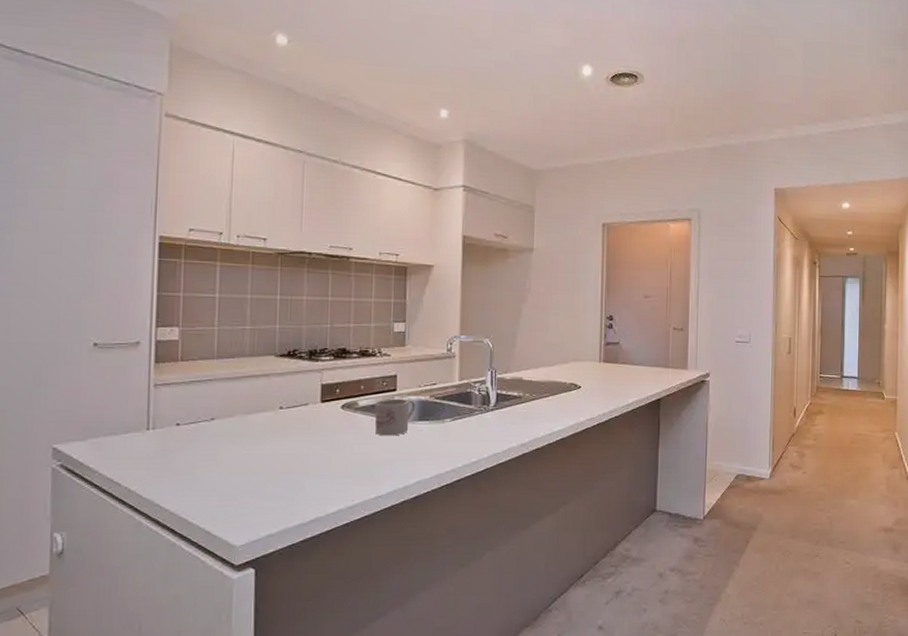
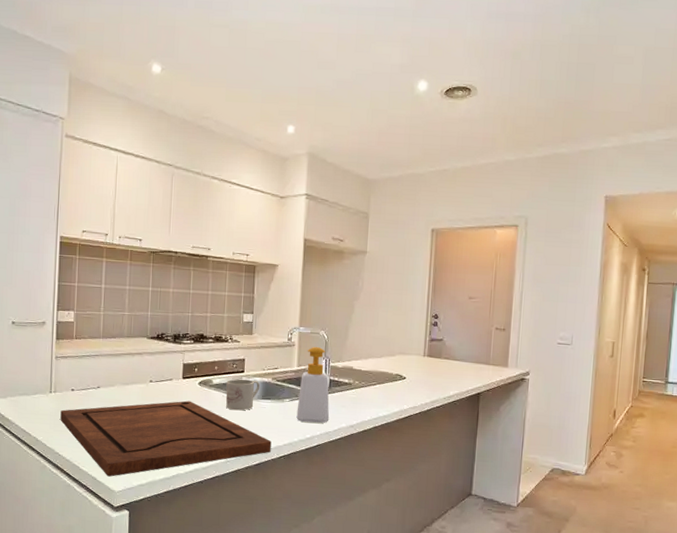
cutting board: none [161,428,431,529] -> present [60,400,272,477]
soap bottle: none [459,357,498,444] -> present [296,347,330,423]

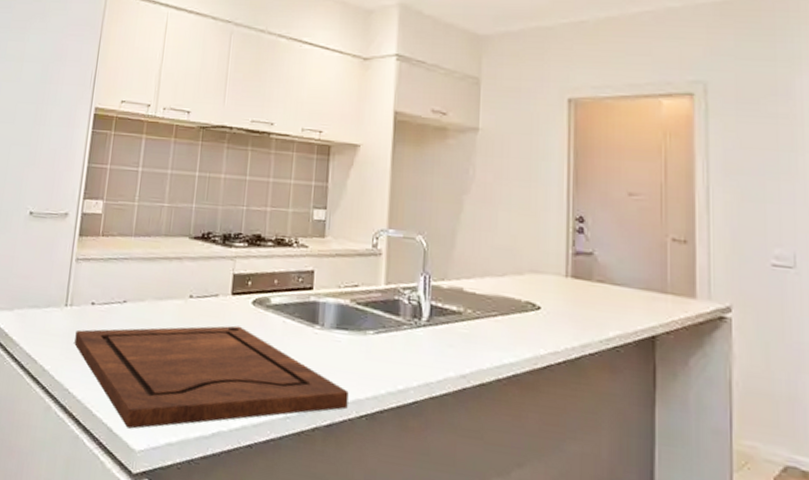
mug: present [225,379,261,411] -> none [287,298,335,344]
soap bottle: present [296,347,330,423] -> none [383,257,431,370]

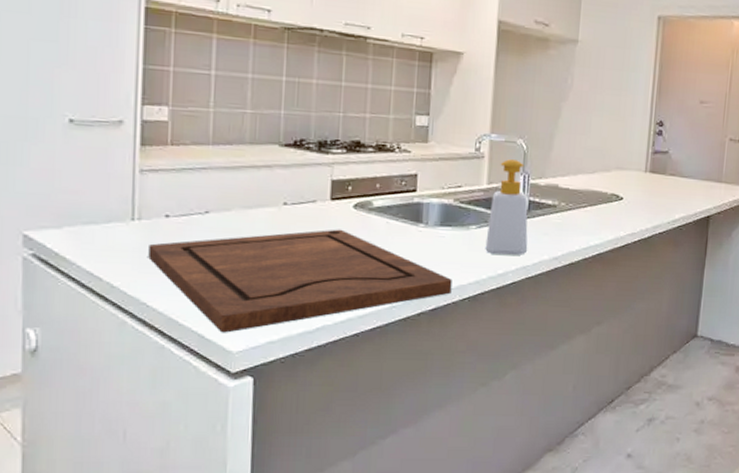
soap bottle: none [383,257,431,370] -> present [485,159,528,255]

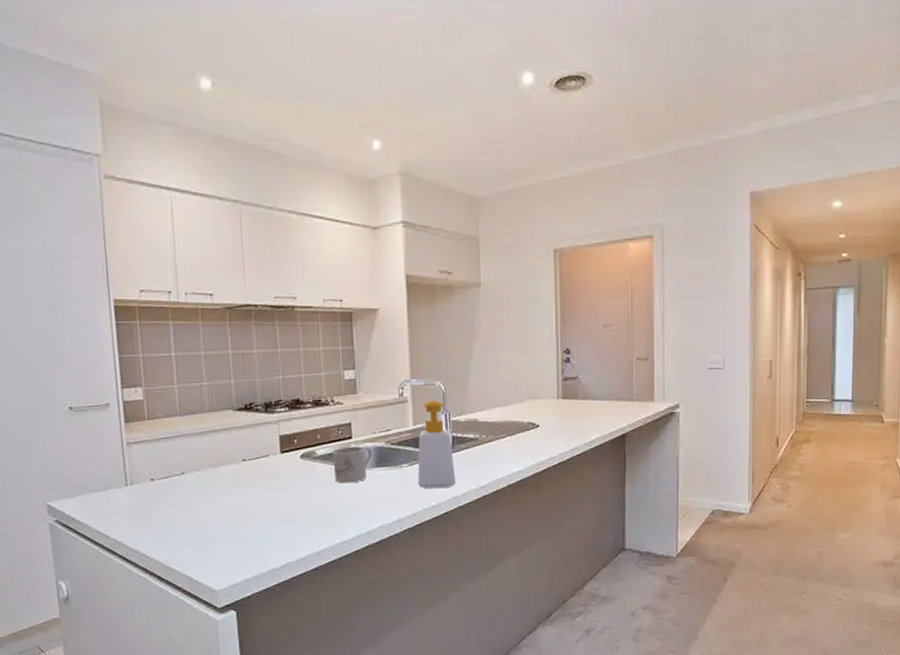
cutting board: present [148,229,452,333] -> none [141,478,393,575]
mug: none [390,200,438,241] -> present [332,446,373,484]

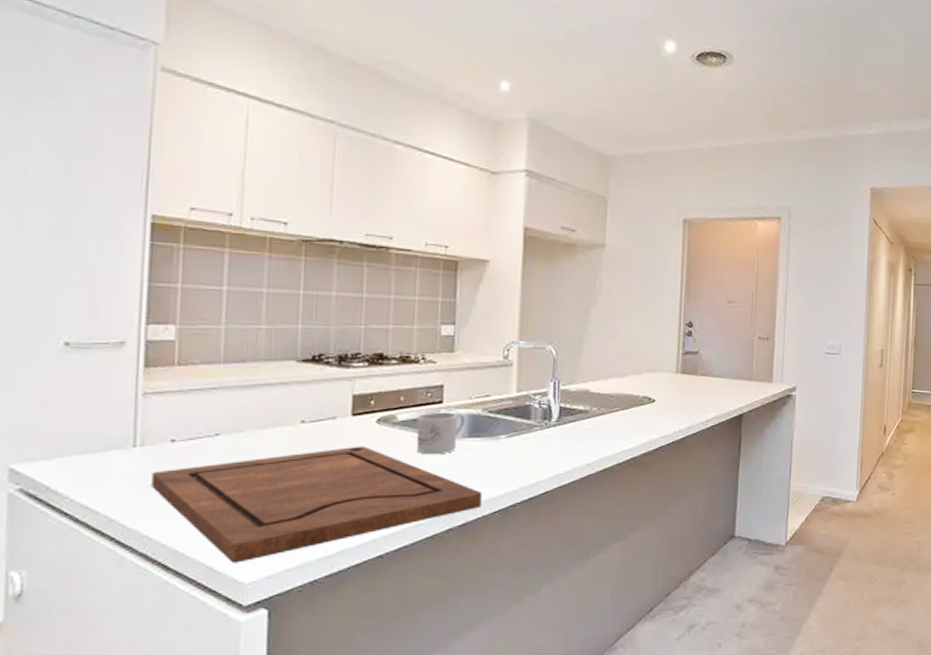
cutting board: none [141,478,393,575] -> present [151,446,482,563]
soap bottle: present [417,400,456,488] -> none [516,366,560,464]

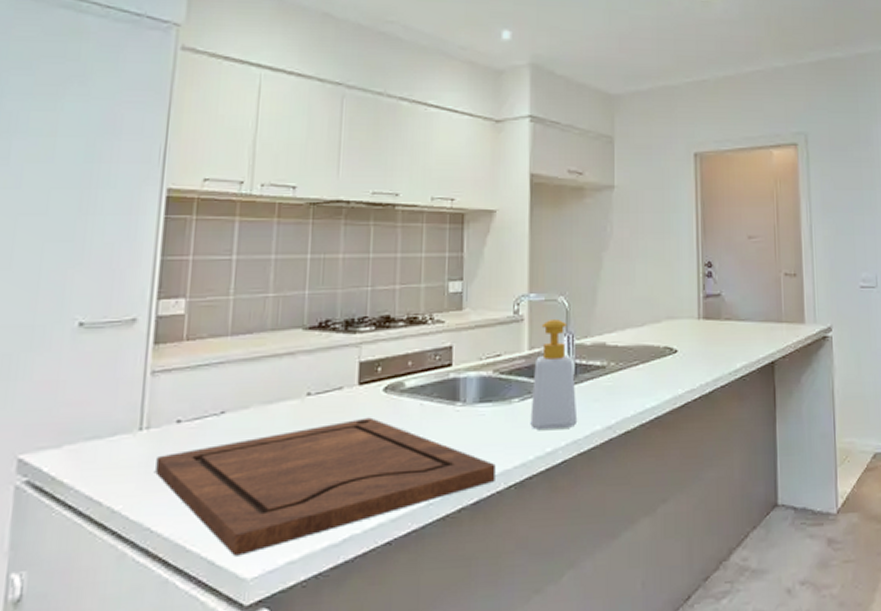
mug: present [416,412,466,455] -> none [425,375,476,424]
soap bottle: none [516,366,560,464] -> present [530,320,578,430]

